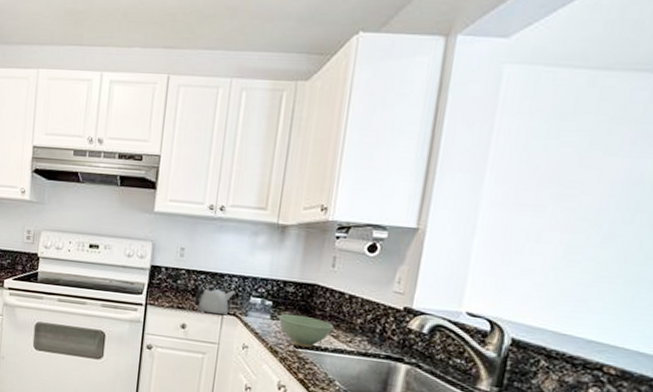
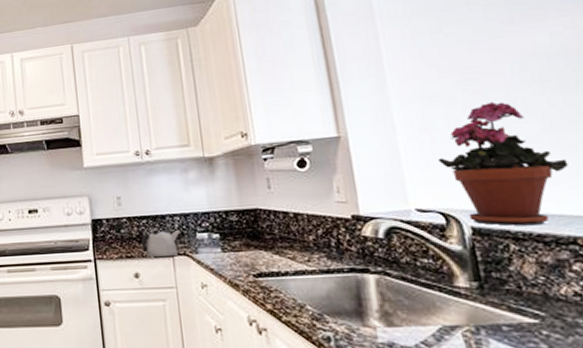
bowl: present [278,314,333,348] -> none [229,242,287,275]
potted plant: none [504,221,627,348] -> present [437,101,569,226]

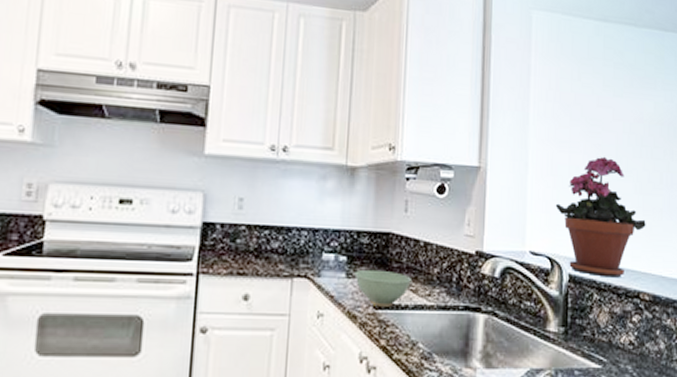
kettle: present [141,220,181,258] -> none [257,233,306,279]
bowl: none [229,242,287,275] -> present [354,269,411,307]

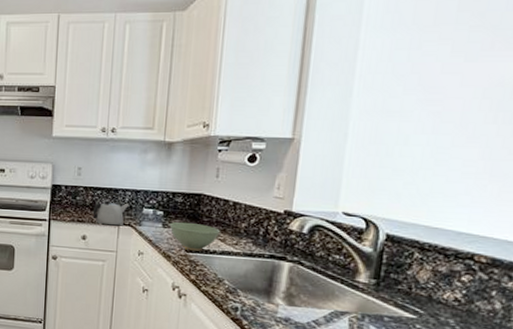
kettle: none [257,233,306,279] -> present [92,193,130,226]
potted plant: present [555,156,646,278] -> none [376,123,493,240]

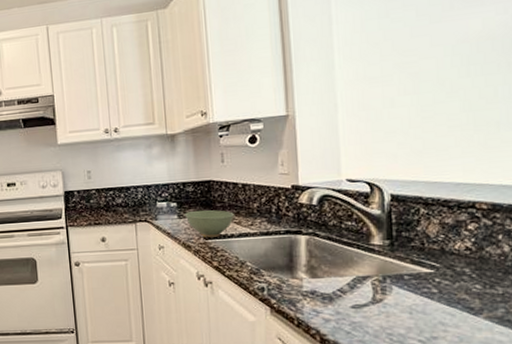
kettle: present [92,193,130,226] -> none [108,191,143,225]

